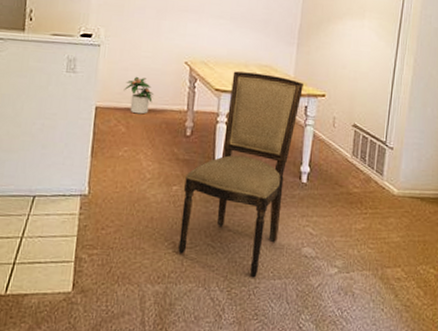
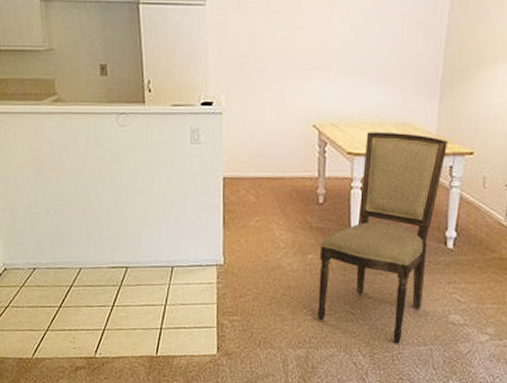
potted plant: present [123,76,155,115] -> none [250,143,283,183]

